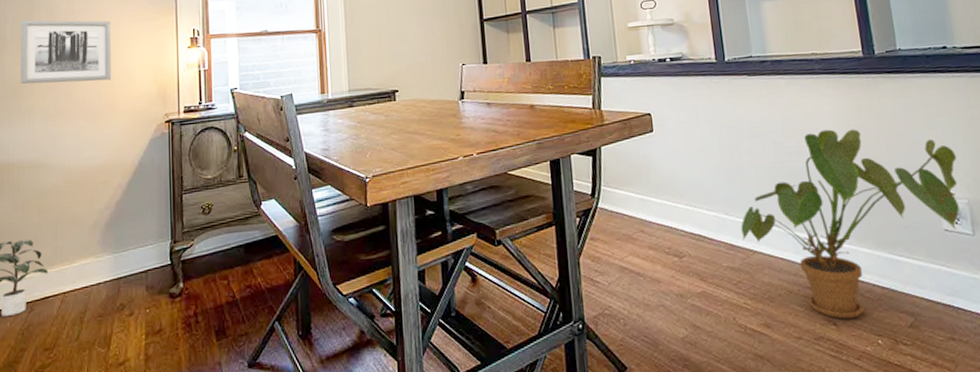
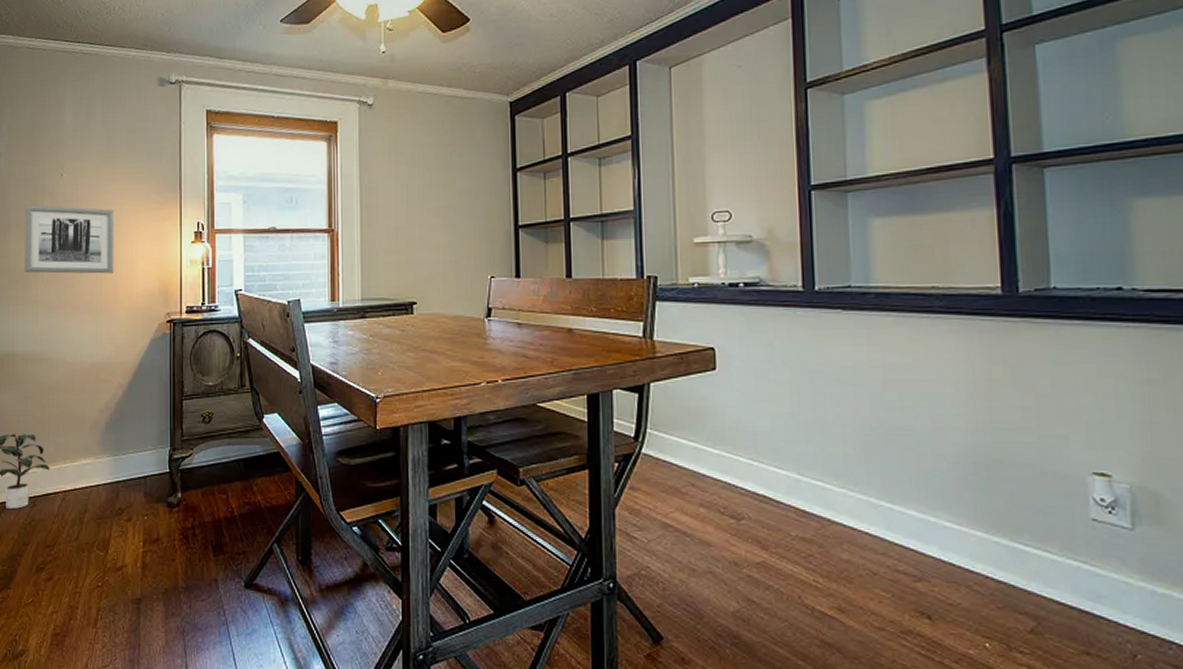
house plant: present [741,129,960,319] -> none [817,382,1120,614]

